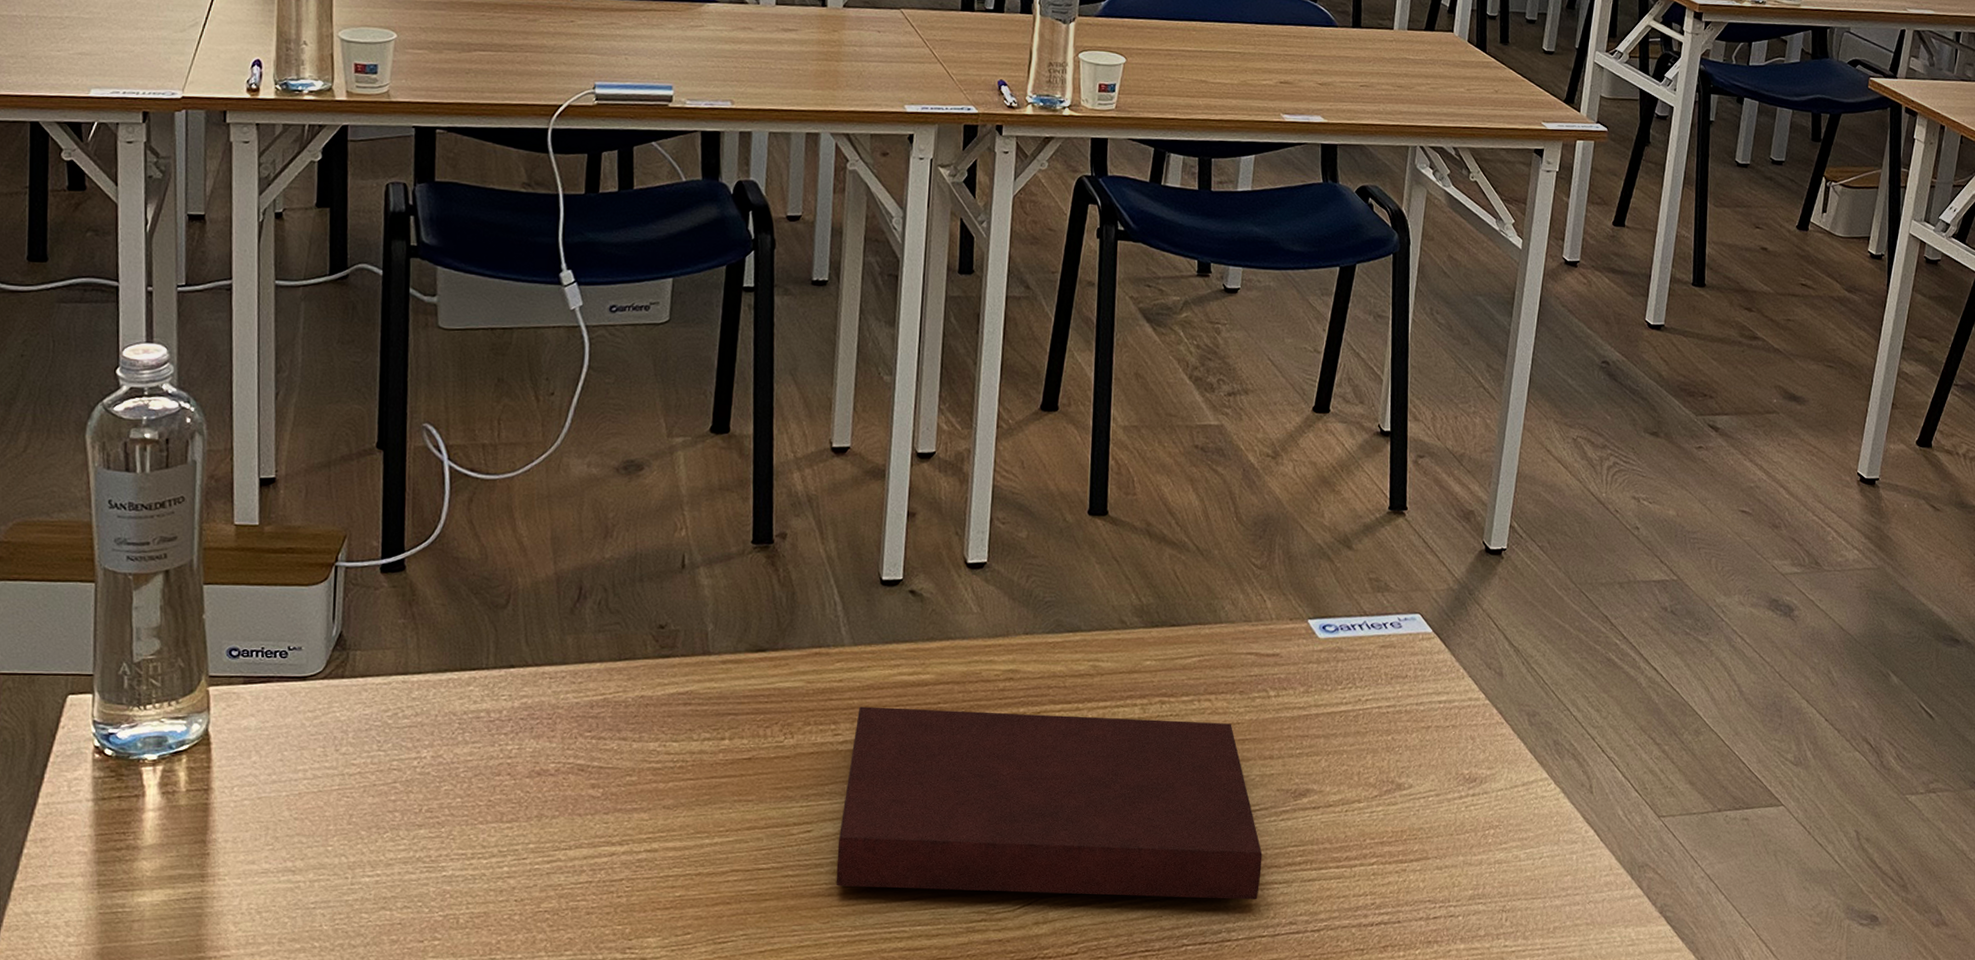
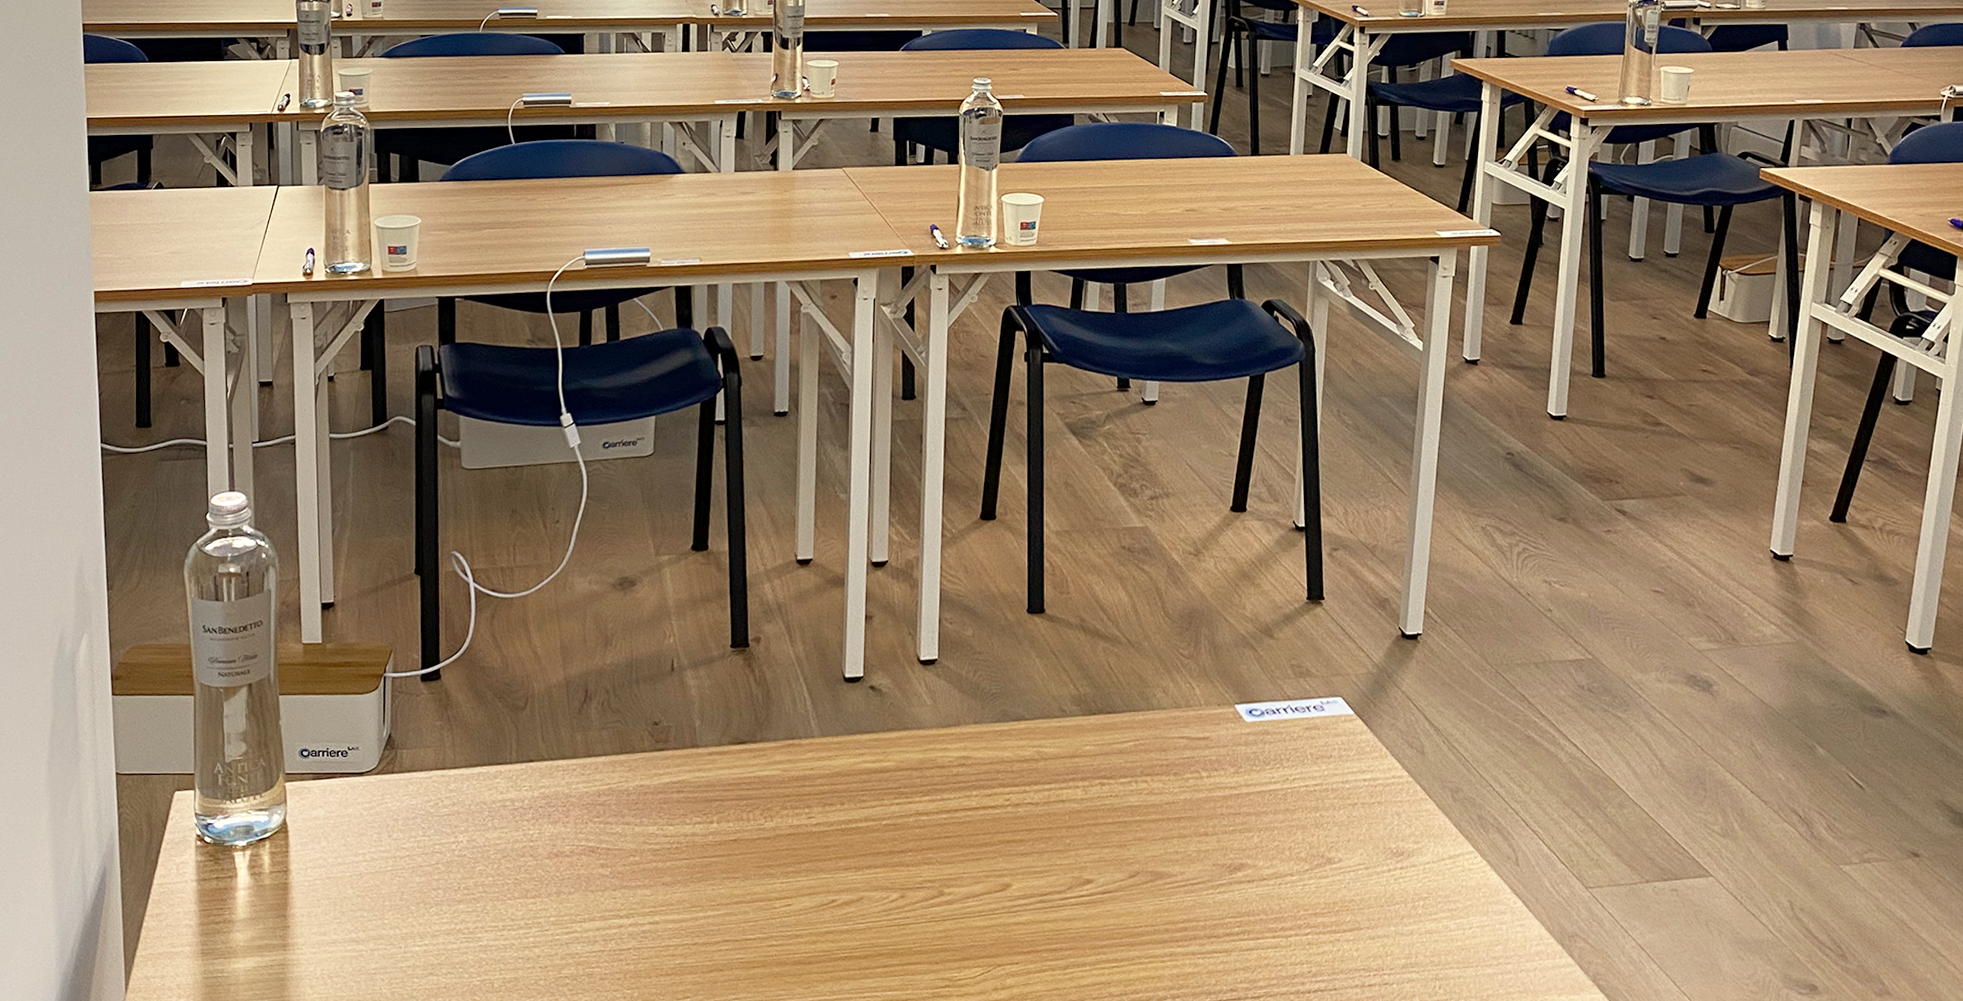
notebook: present [835,706,1263,900] -> none [814,792,1202,968]

